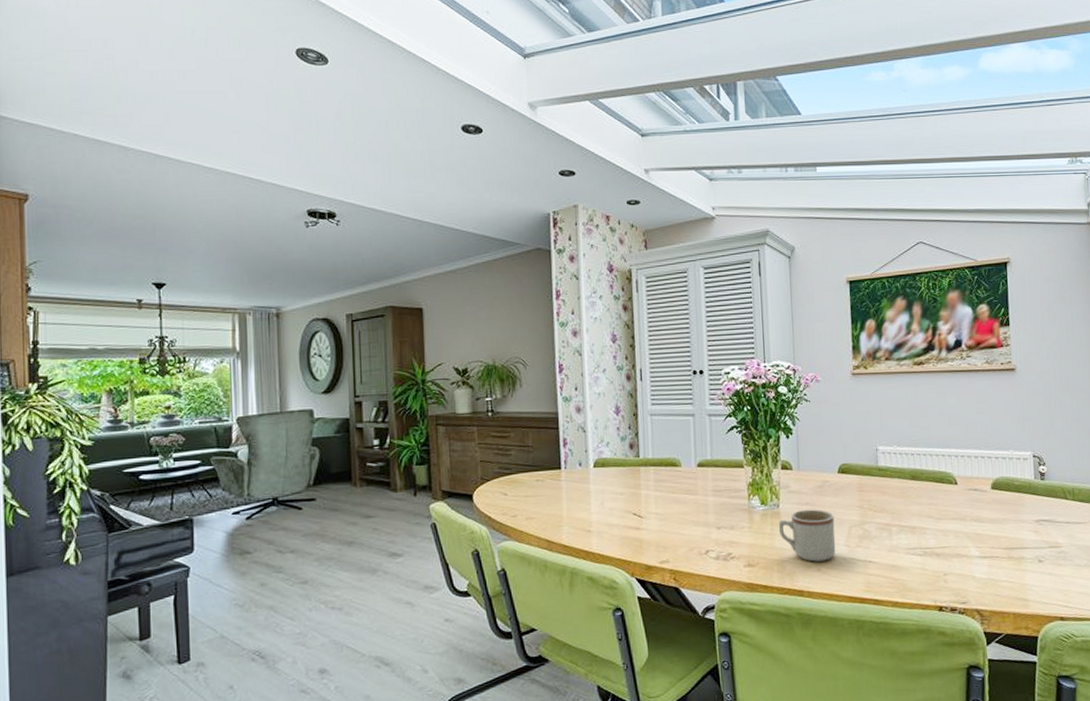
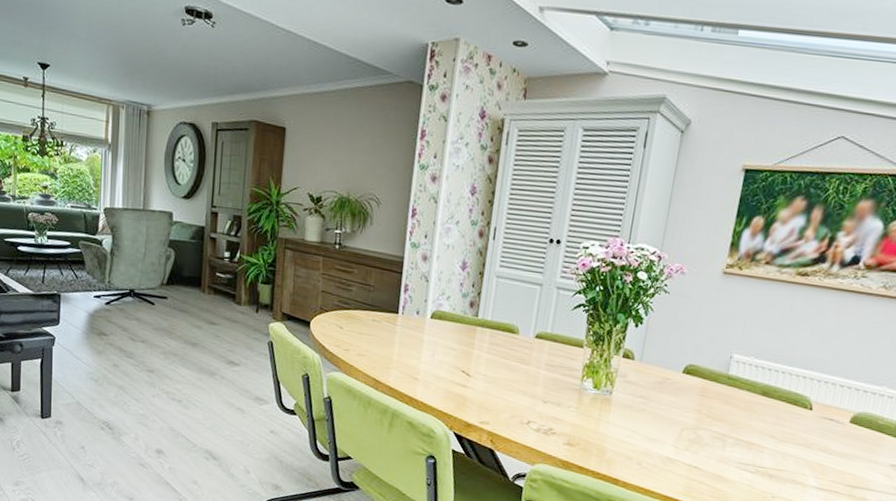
mug: present [778,509,836,562] -> none [606,401,668,457]

